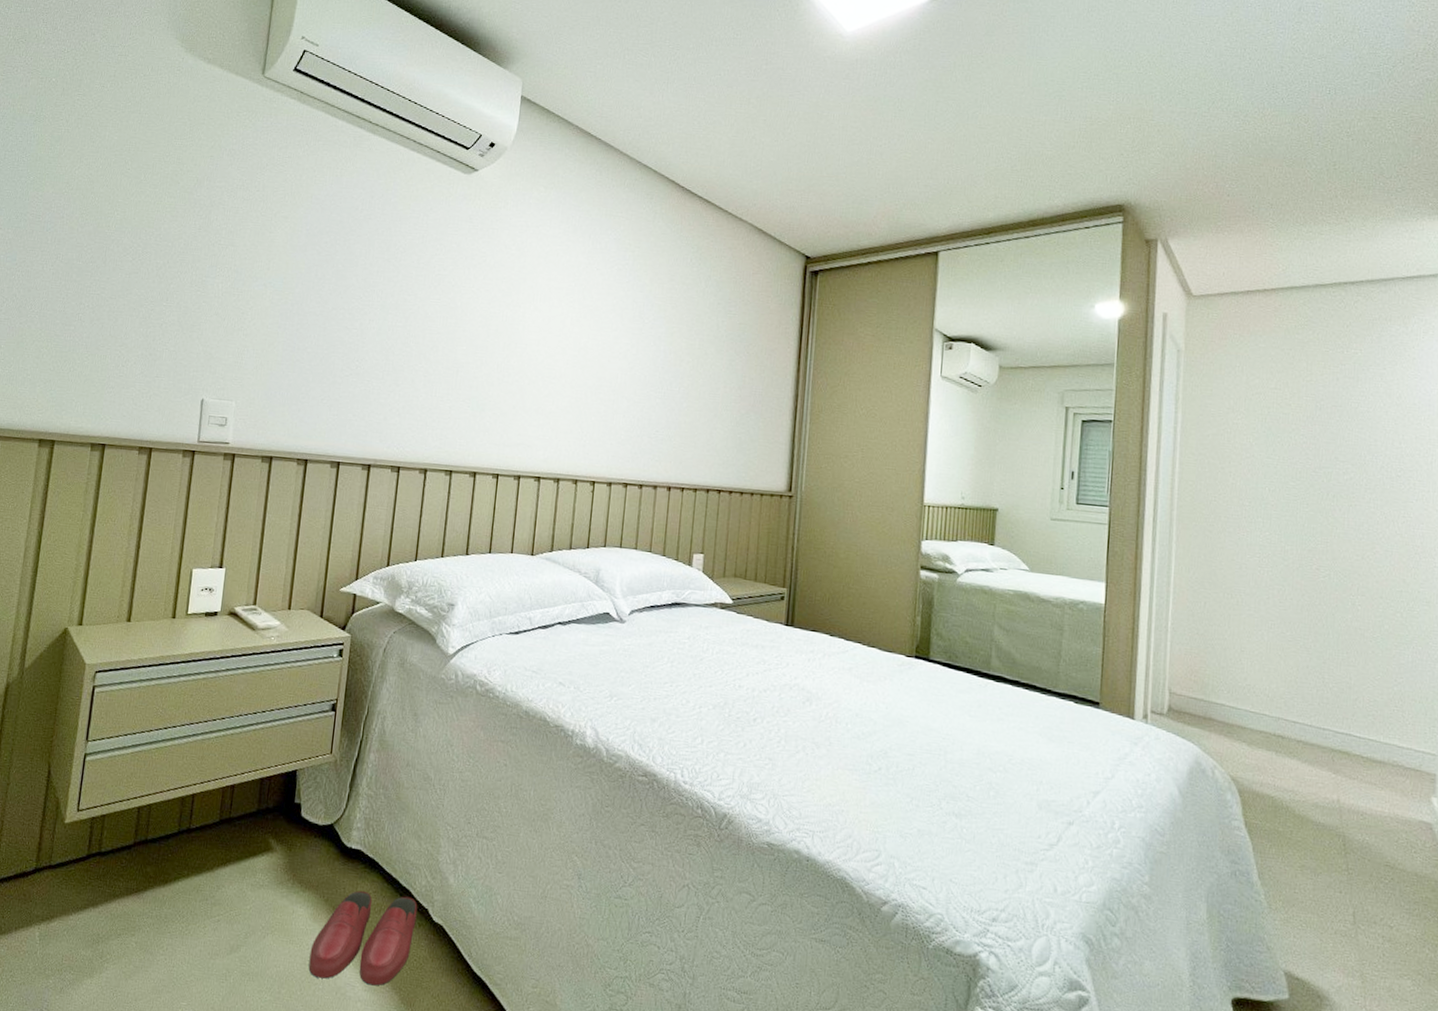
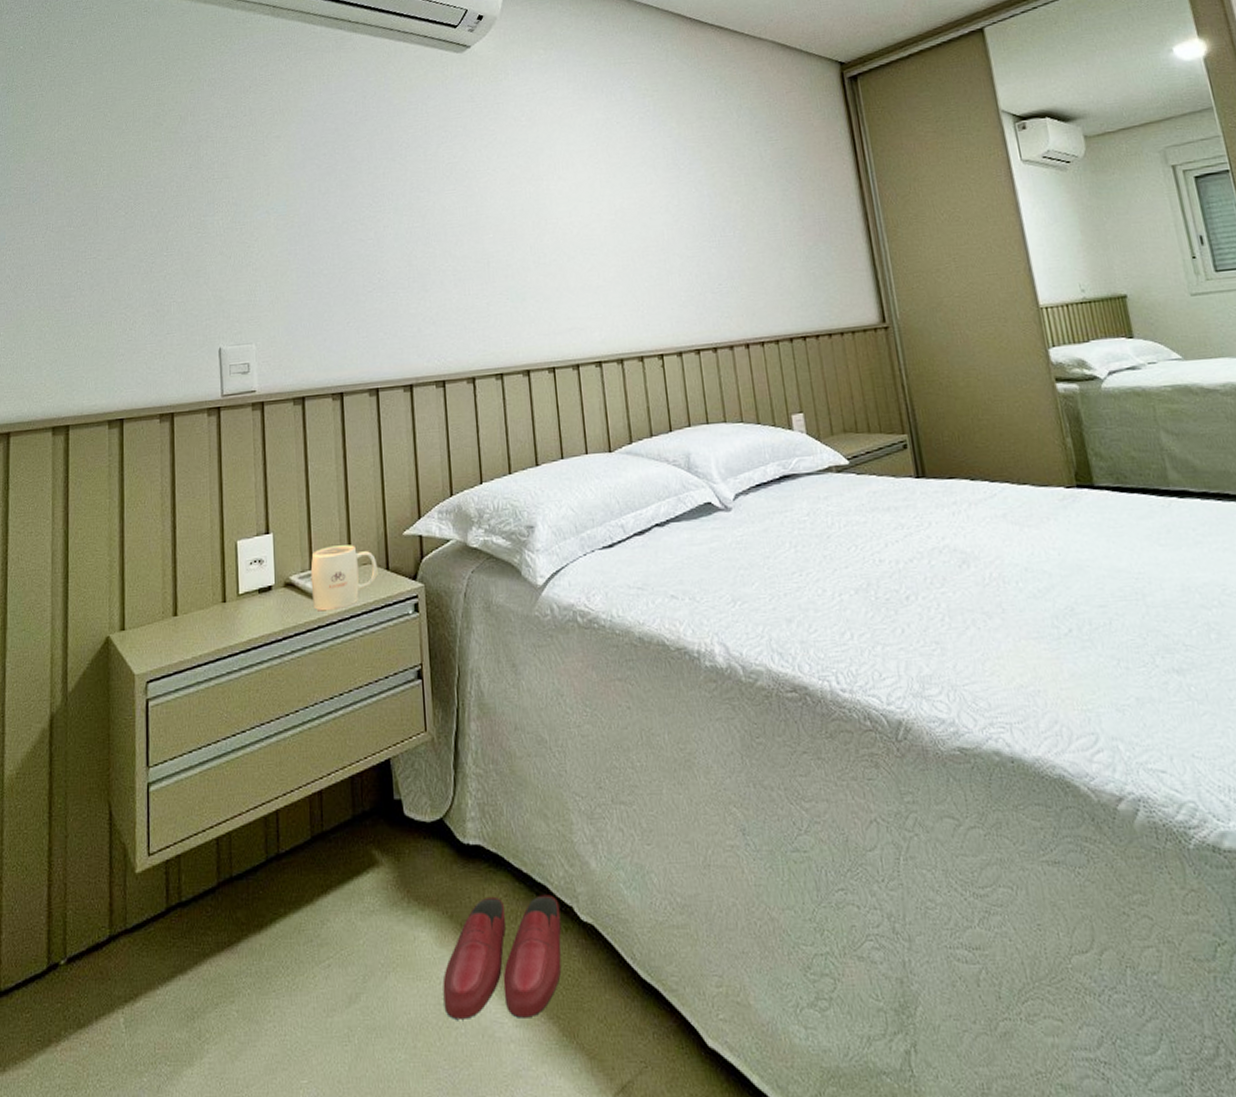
mug: none [251,588,313,643] -> present [310,545,378,612]

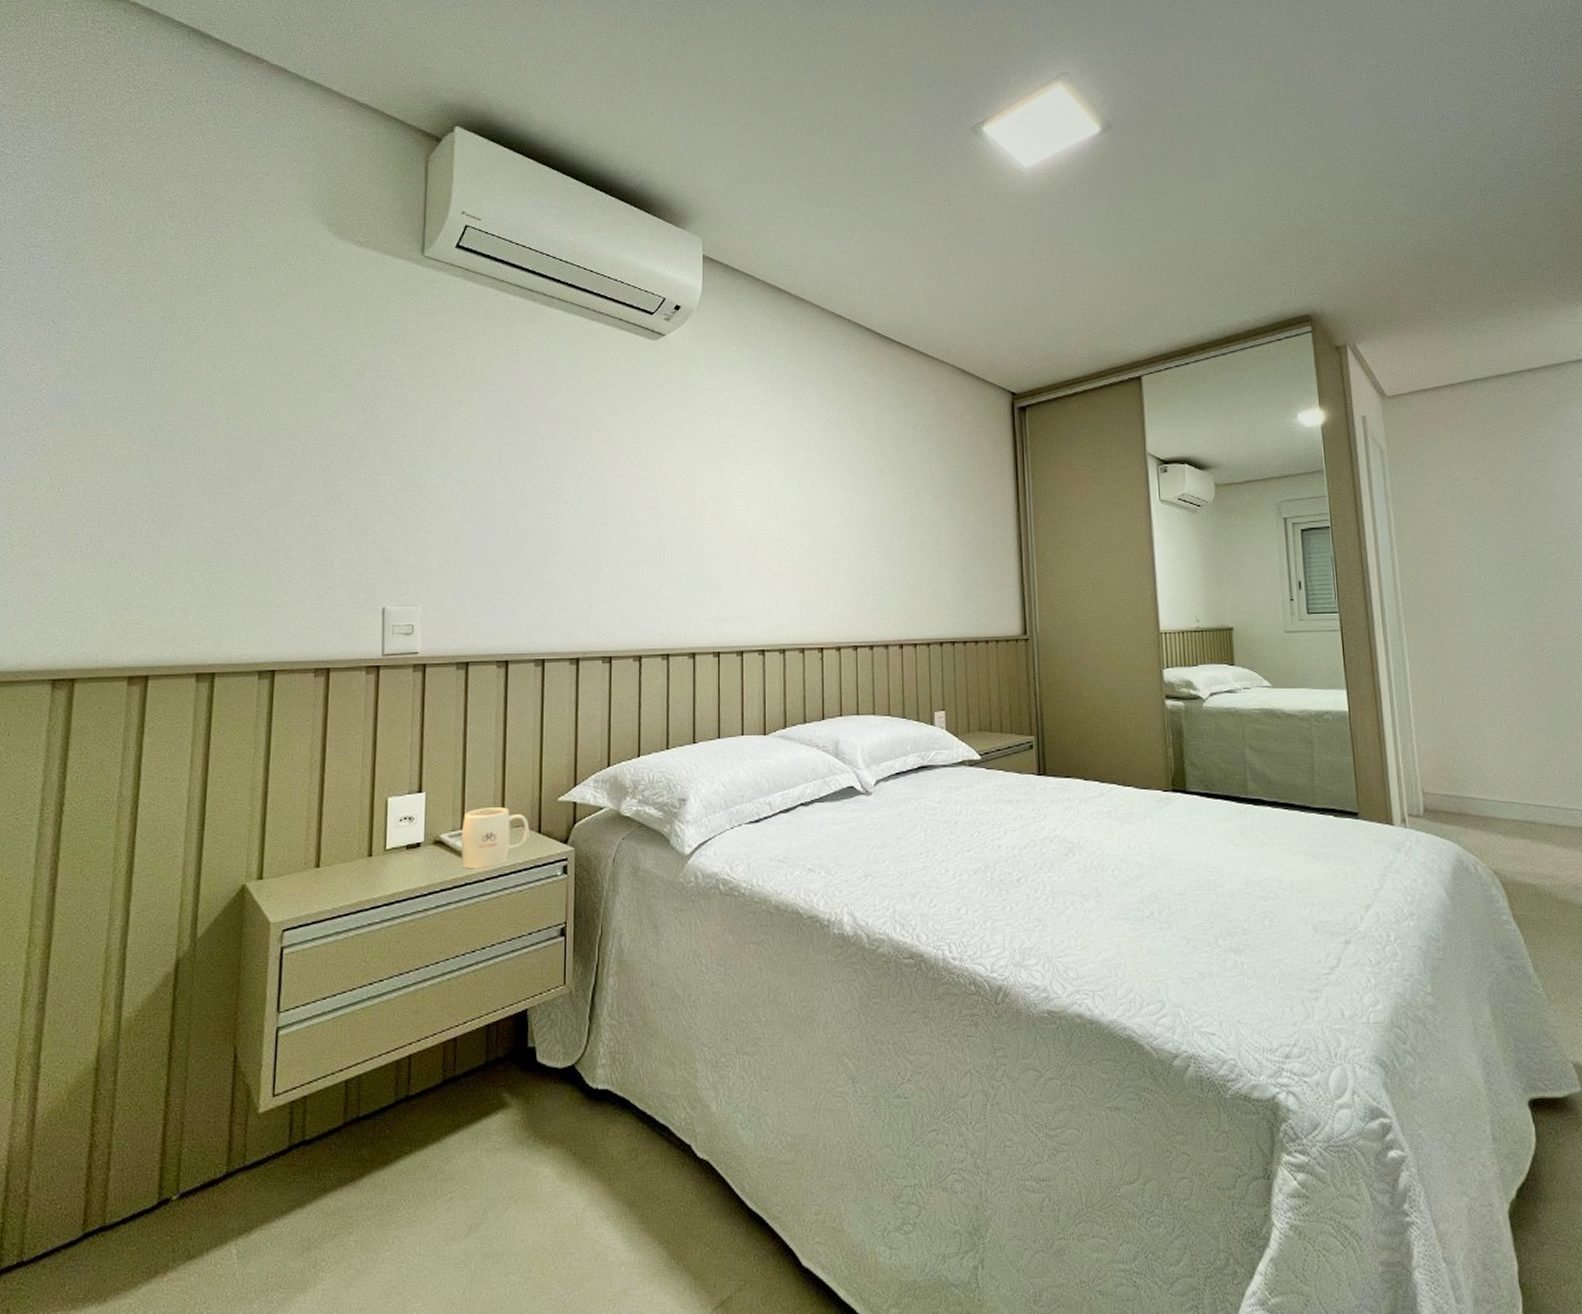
slippers: present [443,894,562,1019] -> none [561,1134,679,1246]

